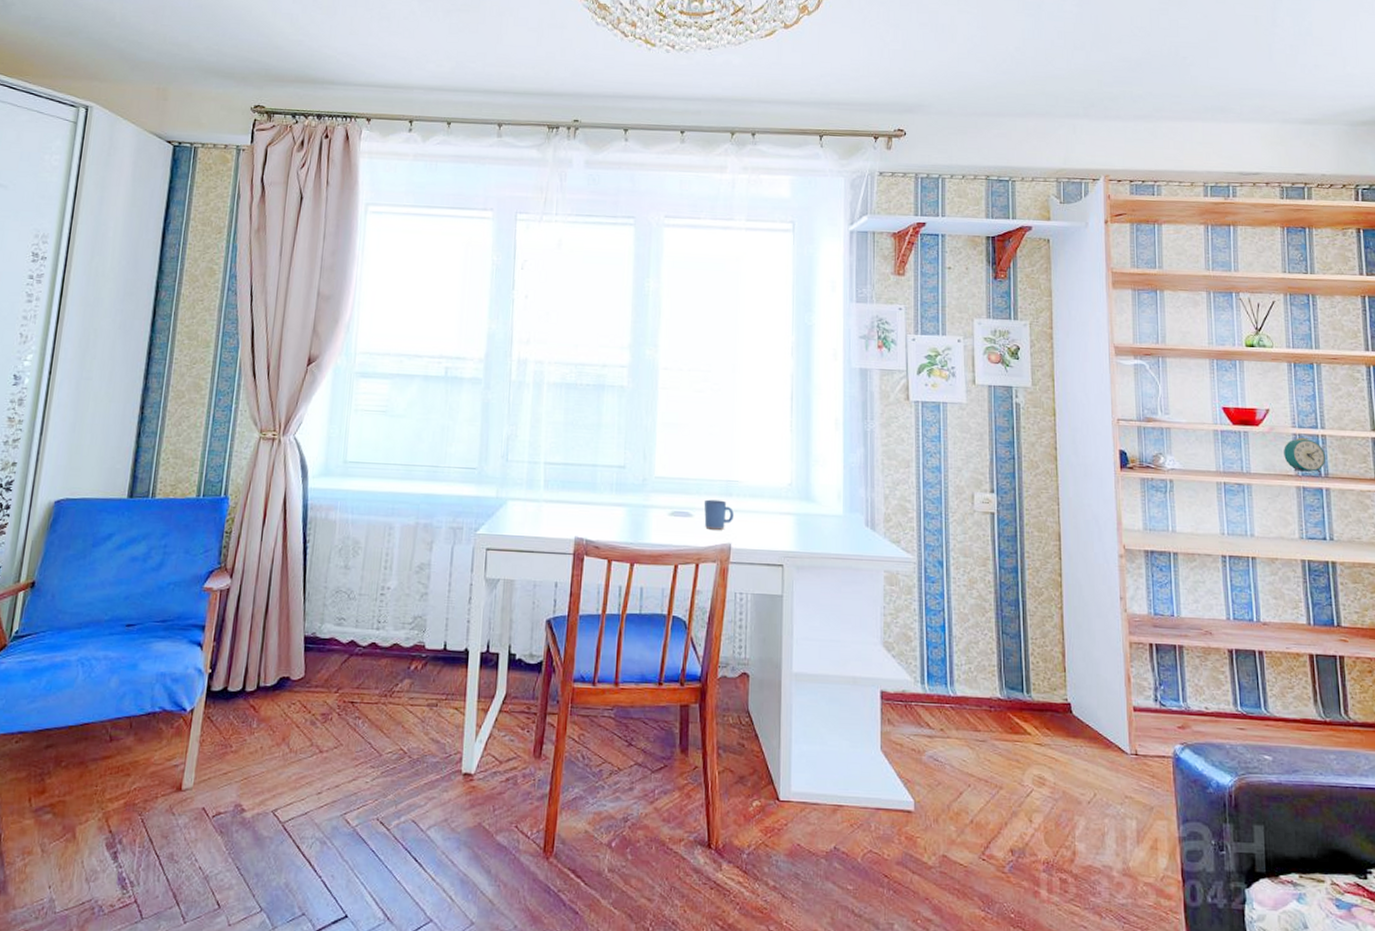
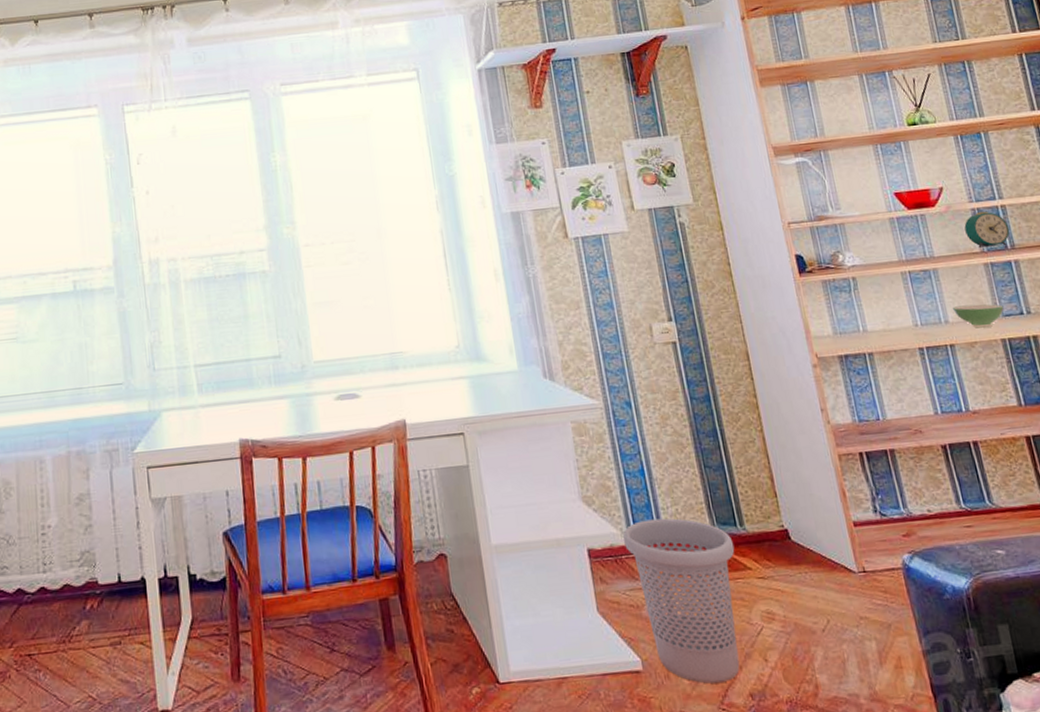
mug: present [703,499,734,530] -> none [369,375,404,408]
trash bin: none [916,673,1018,835] -> present [623,518,740,684]
bowl: none [1259,522,1308,547] -> present [952,304,1004,328]

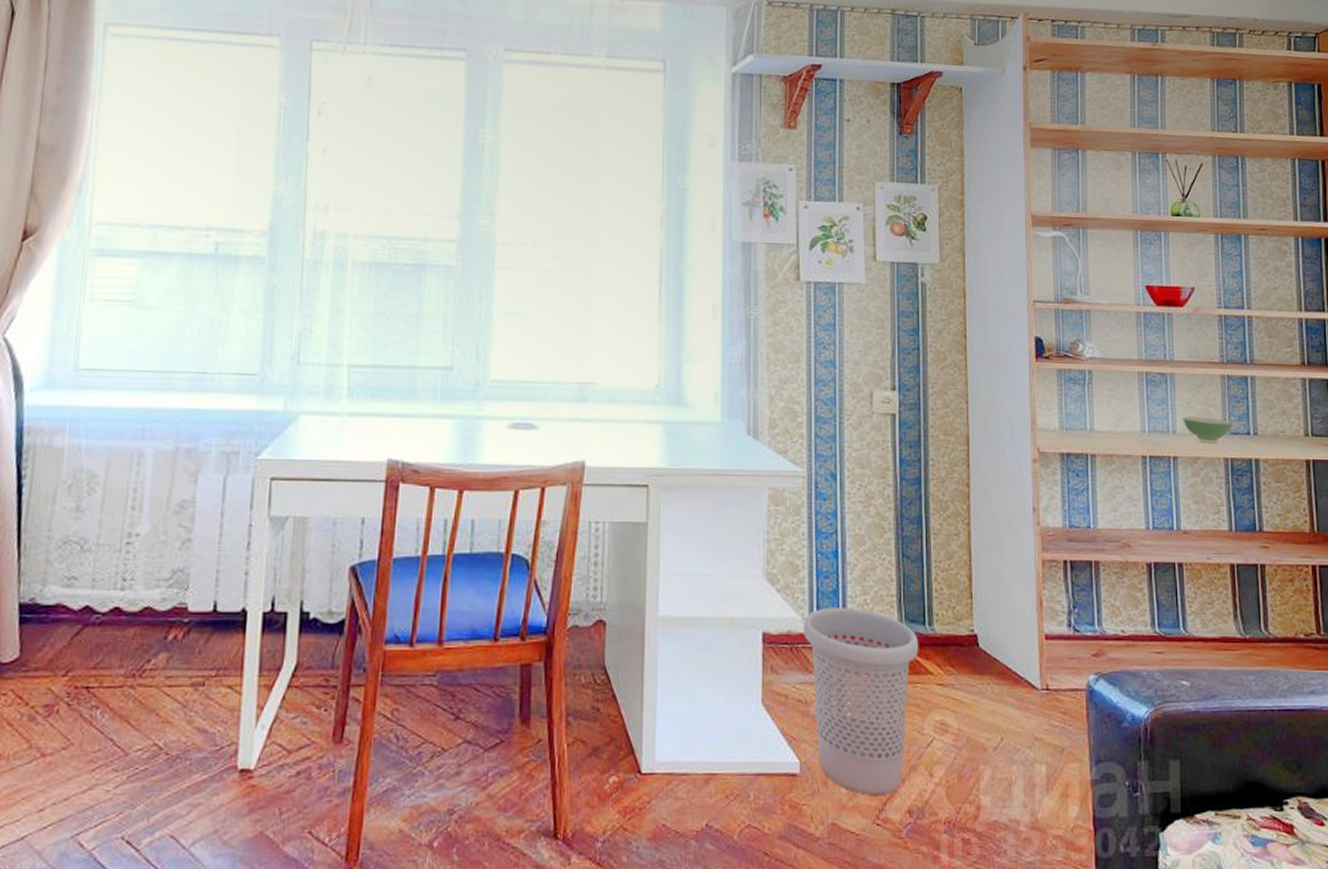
alarm clock: present [964,211,1010,249] -> none [1209,319,1252,359]

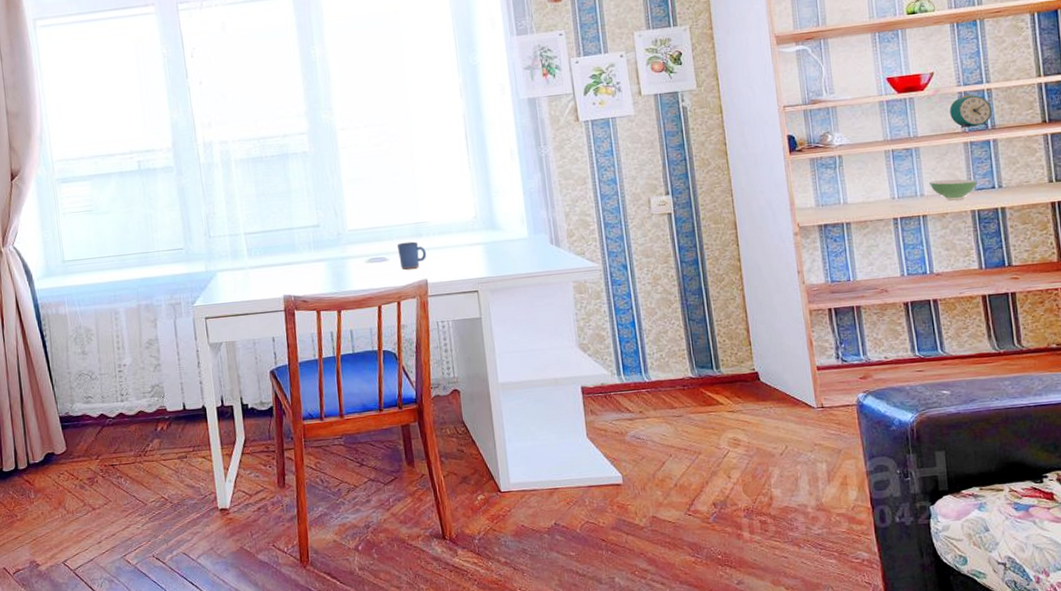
mug: none [551,407,588,444] -> present [397,241,426,270]
trash bin: present [804,607,919,795] -> none [613,362,710,495]
alarm clock: none [1209,319,1252,359] -> present [950,94,993,129]

